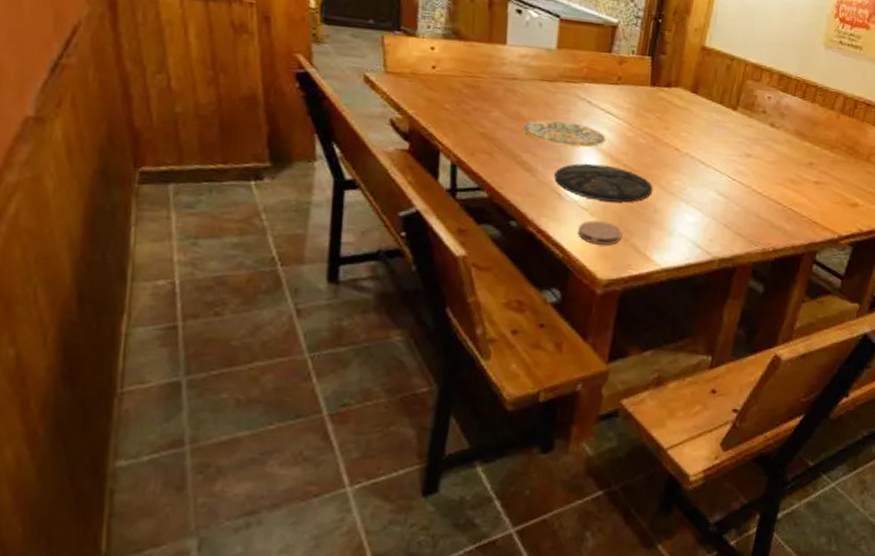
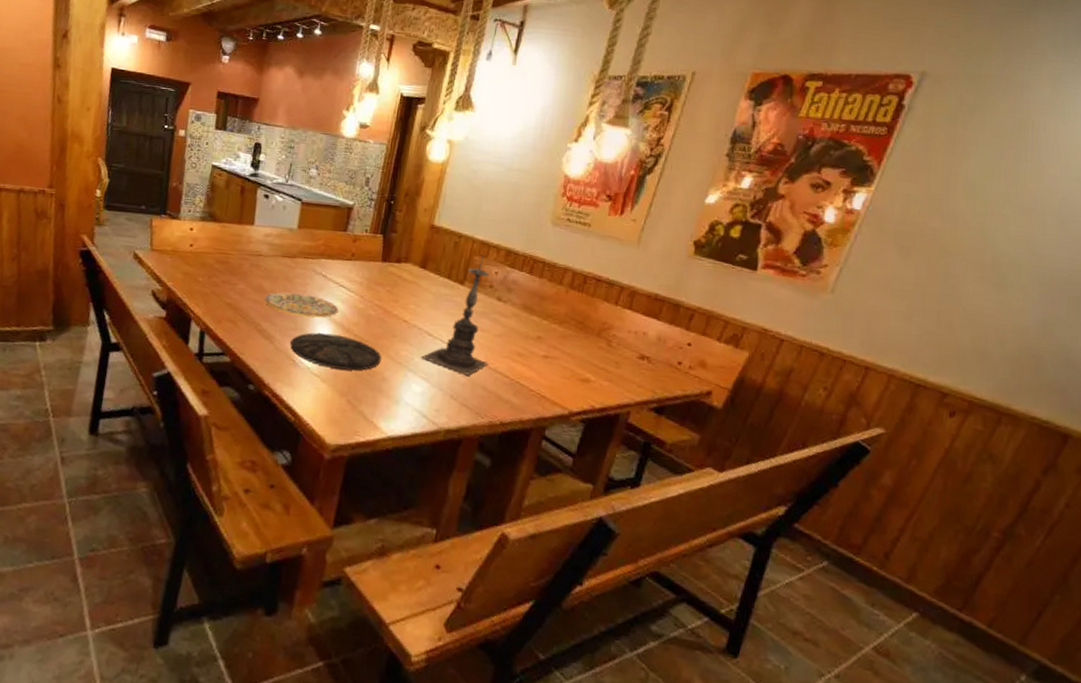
coaster: present [578,220,622,245] -> none [309,386,351,412]
candle holder: none [694,79,762,204] -> present [421,255,489,376]

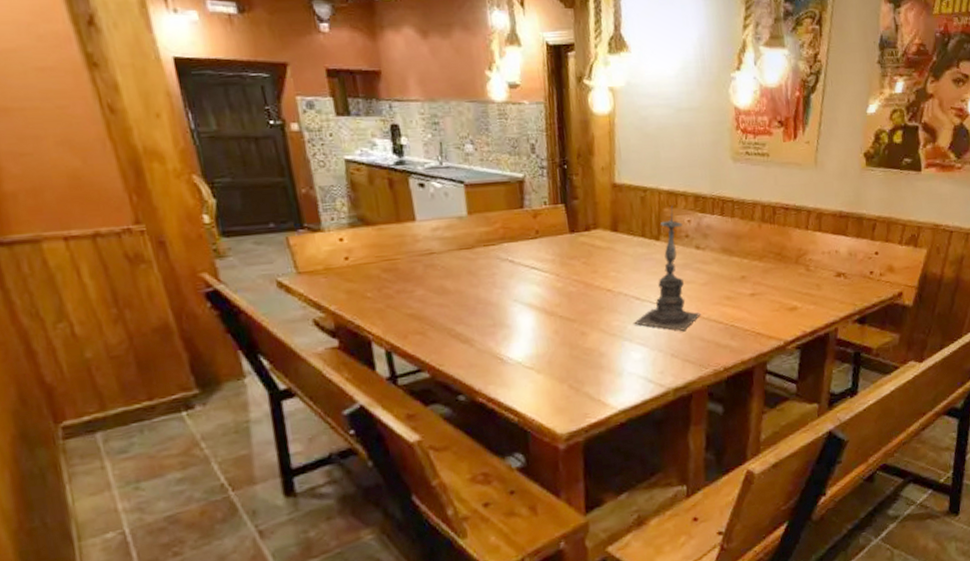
plate: present [264,291,339,318] -> none [449,285,537,311]
plate: present [290,332,382,371] -> none [492,320,594,357]

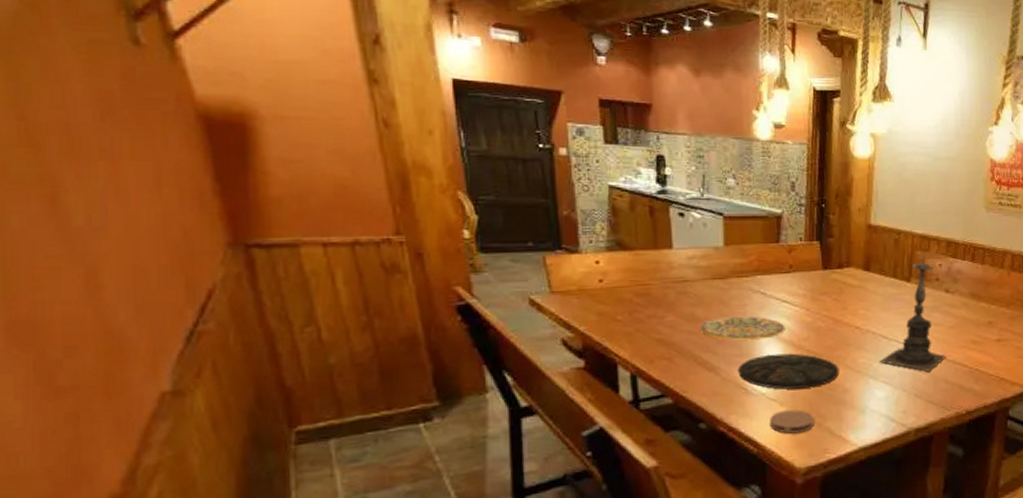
plate: none [449,285,537,311] -> present [699,316,786,340]
plate: none [492,320,594,357] -> present [738,353,840,390]
coaster: none [527,376,573,401] -> present [770,409,814,434]

